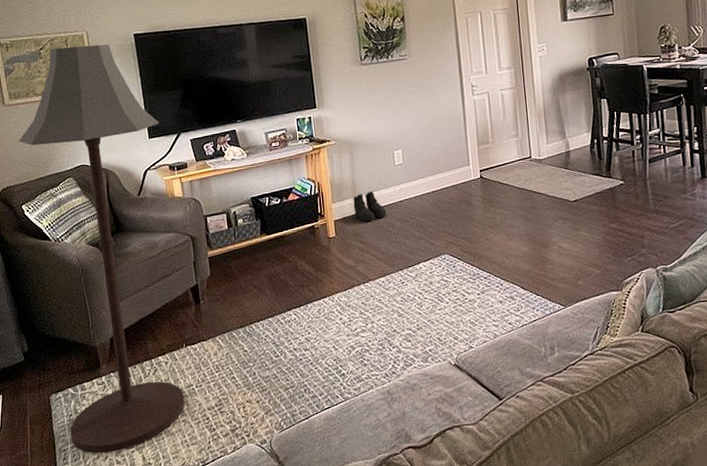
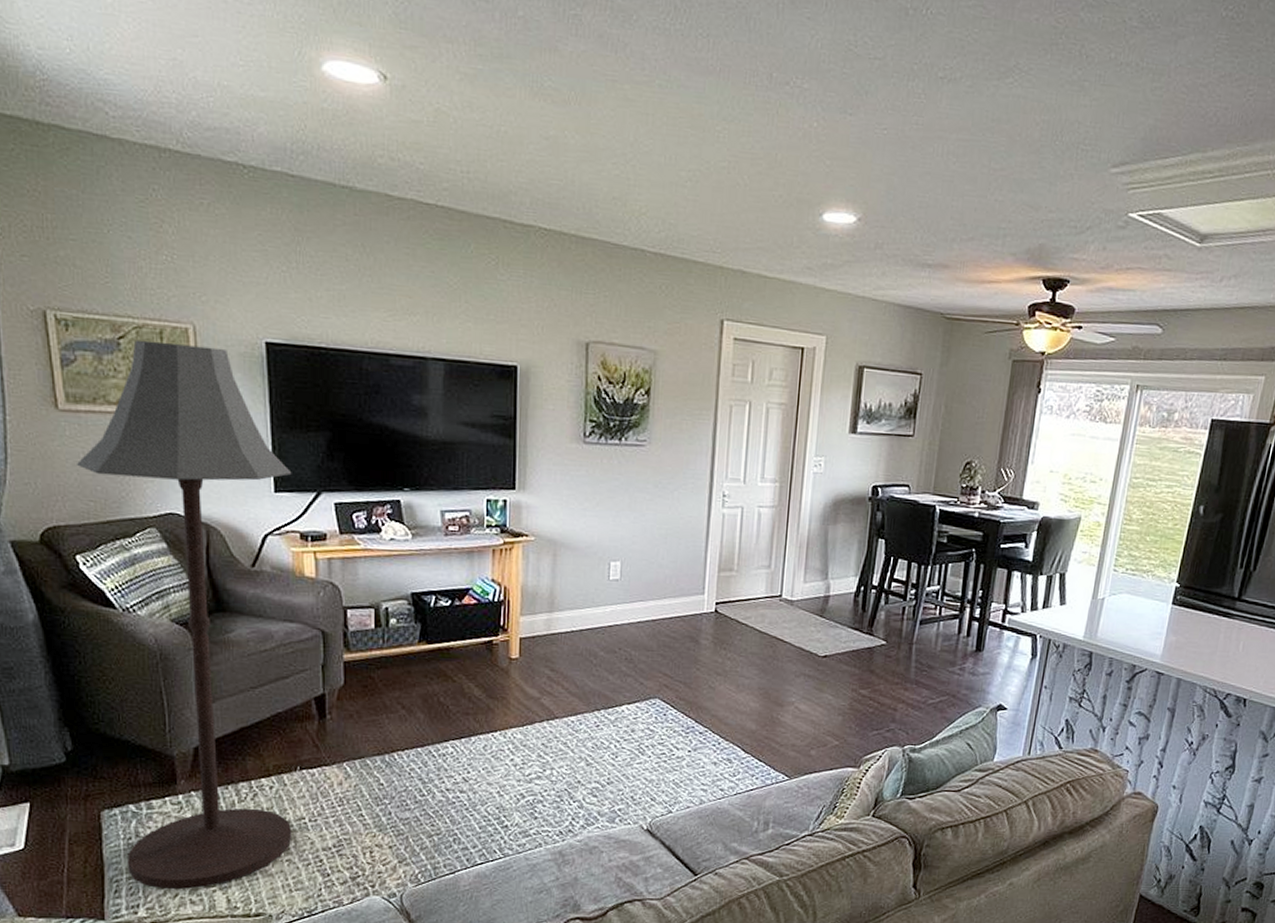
boots: present [353,191,387,222] -> none [547,607,590,645]

